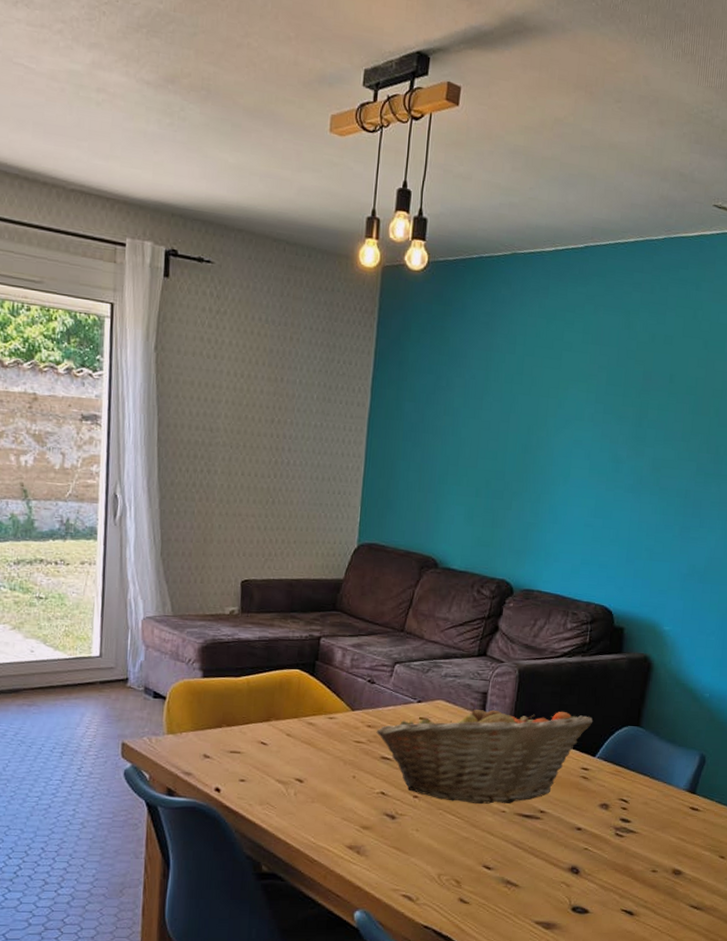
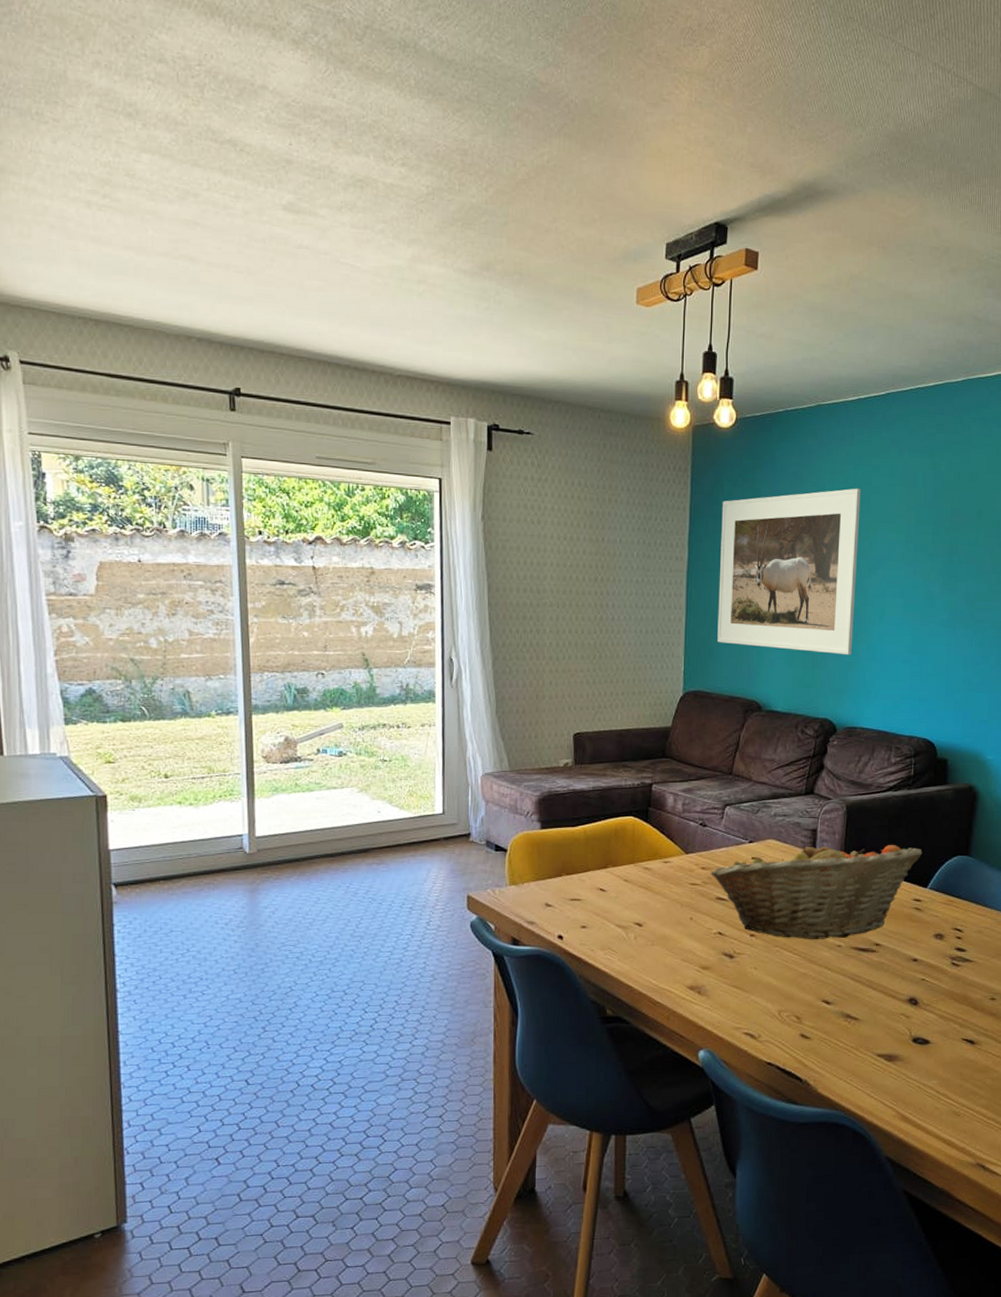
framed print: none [396,343,553,516] -> present [717,488,861,656]

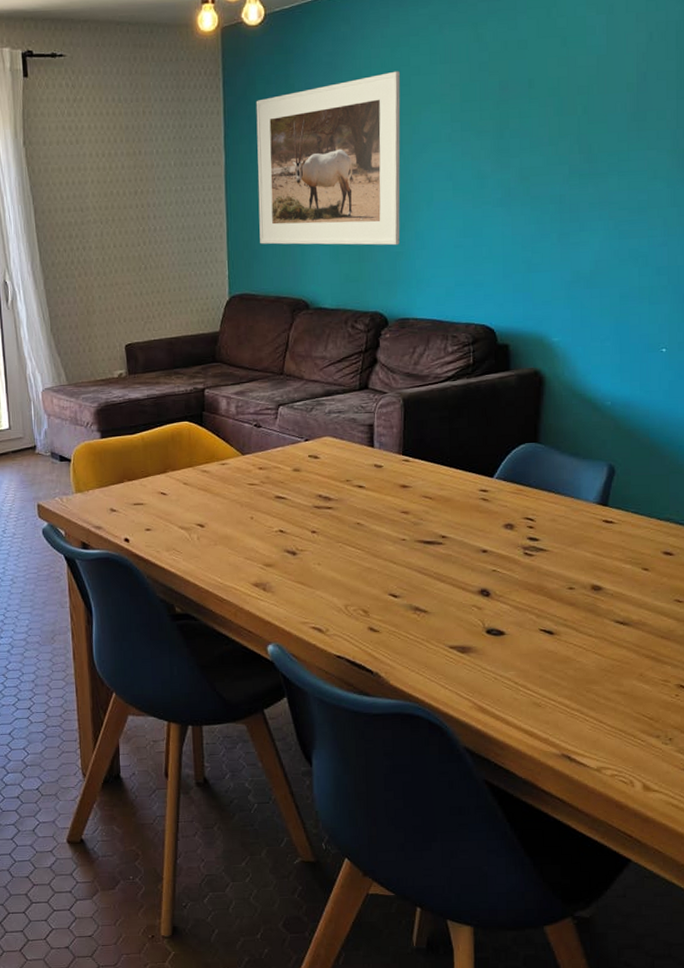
fruit basket: present [710,840,923,939] -> none [268,436,487,534]

